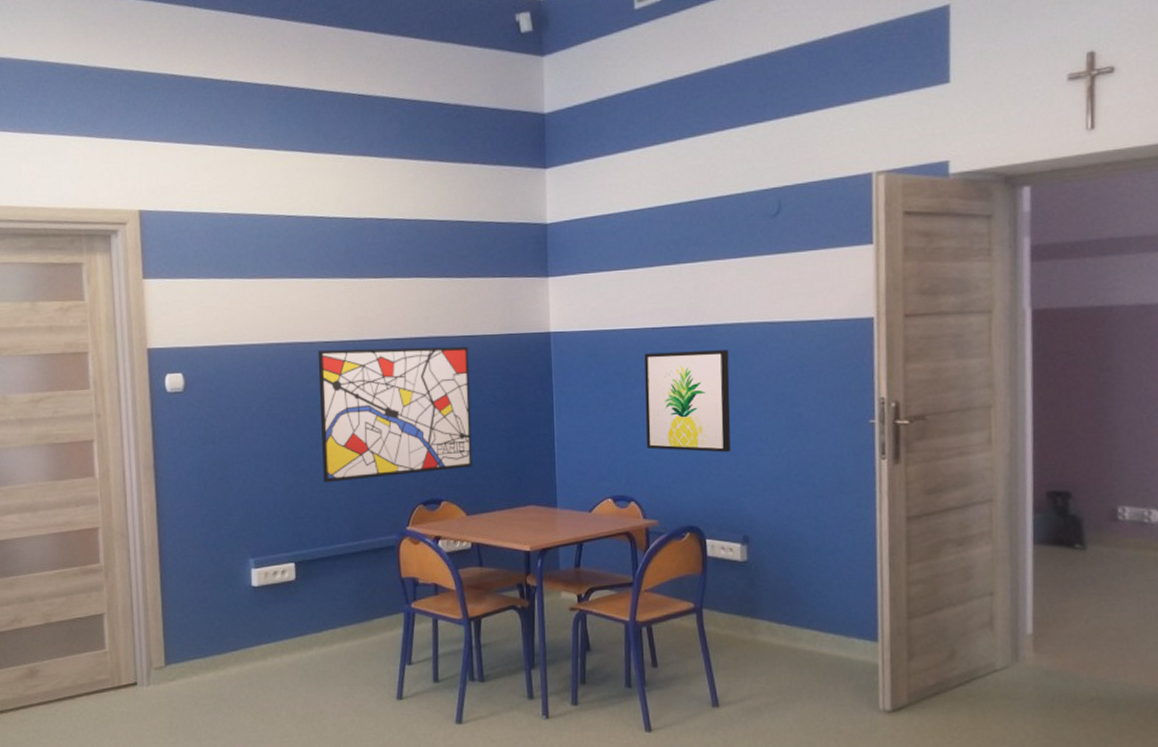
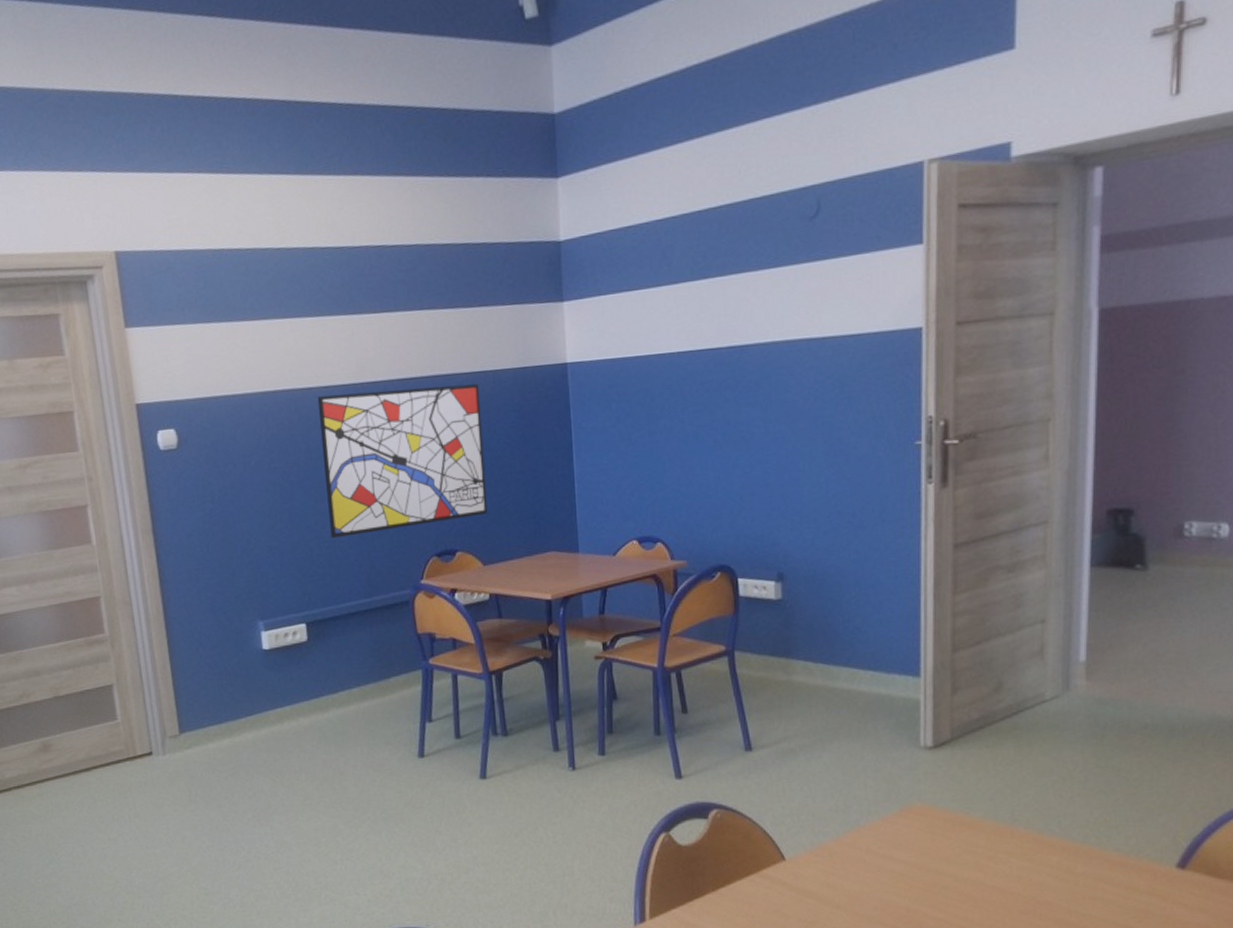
wall art: present [644,350,731,453] -> none [670,372,764,486]

